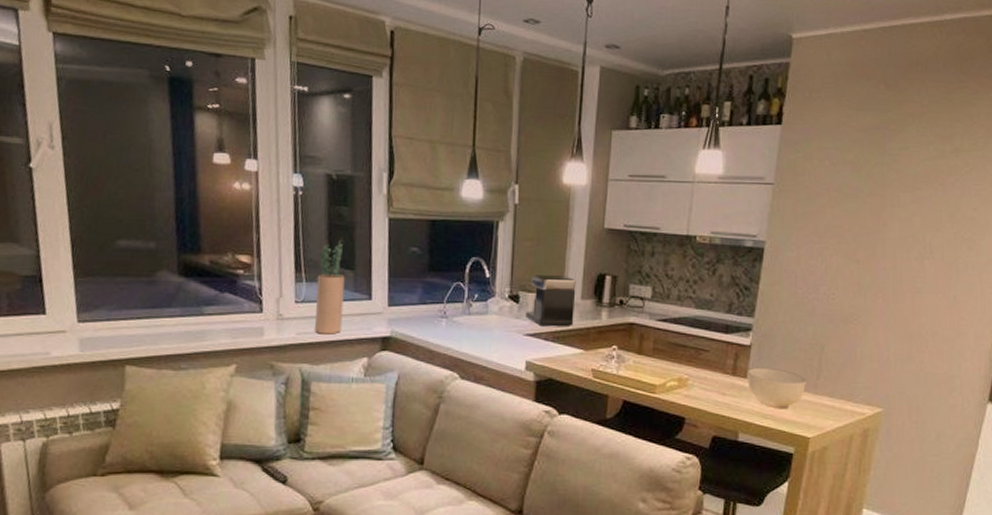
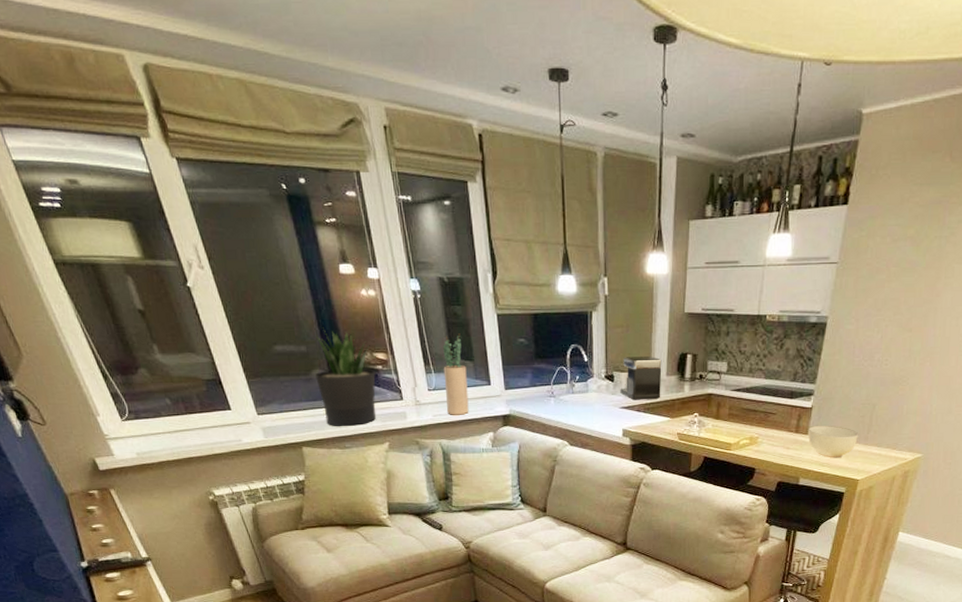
planter: none [160,222,234,343] -> present [315,327,377,427]

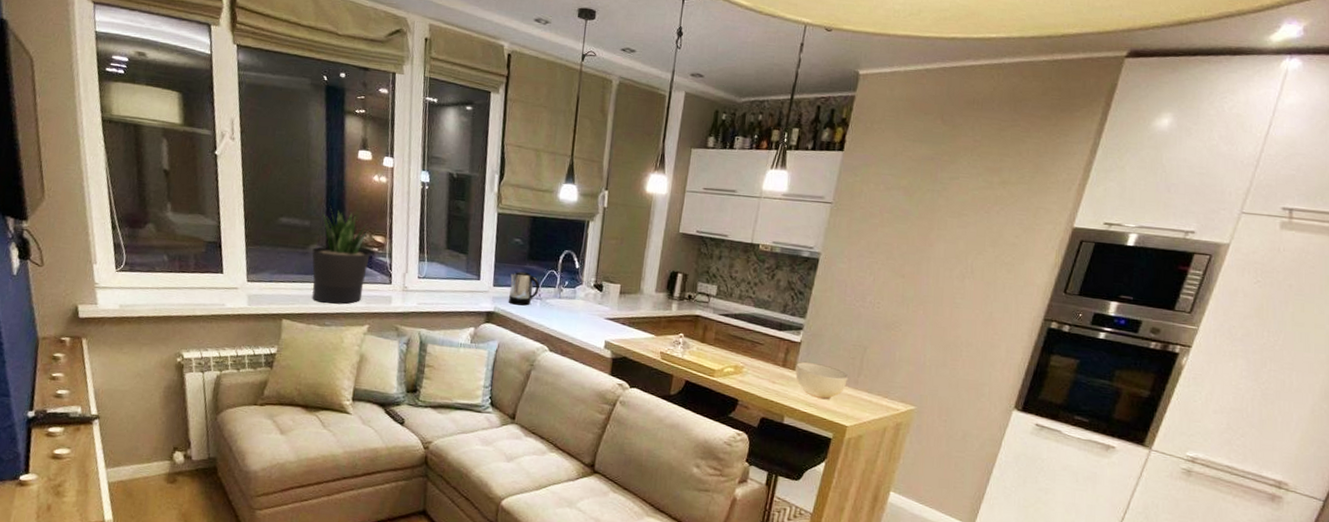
vase: present [443,333,469,415] -> none [432,226,461,307]
kettle: none [520,371,551,405] -> present [509,271,540,306]
coffee maker: present [620,355,662,400] -> none [607,268,652,314]

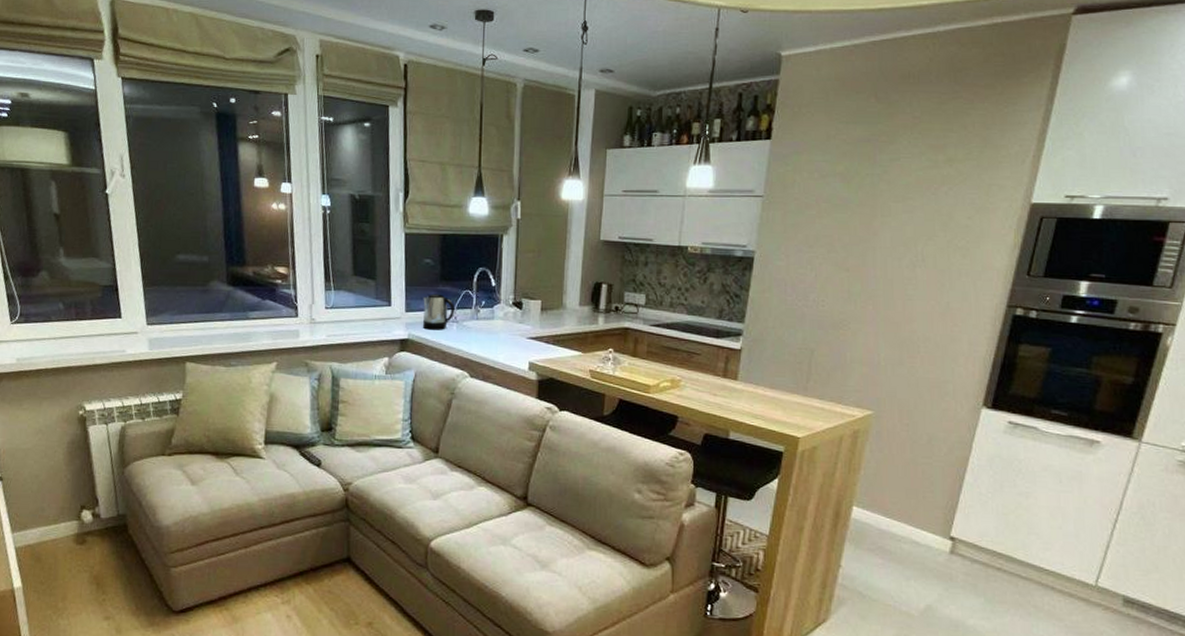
planter: present [312,206,370,305] -> none [212,238,274,343]
bowl: present [795,361,849,399] -> none [738,370,797,409]

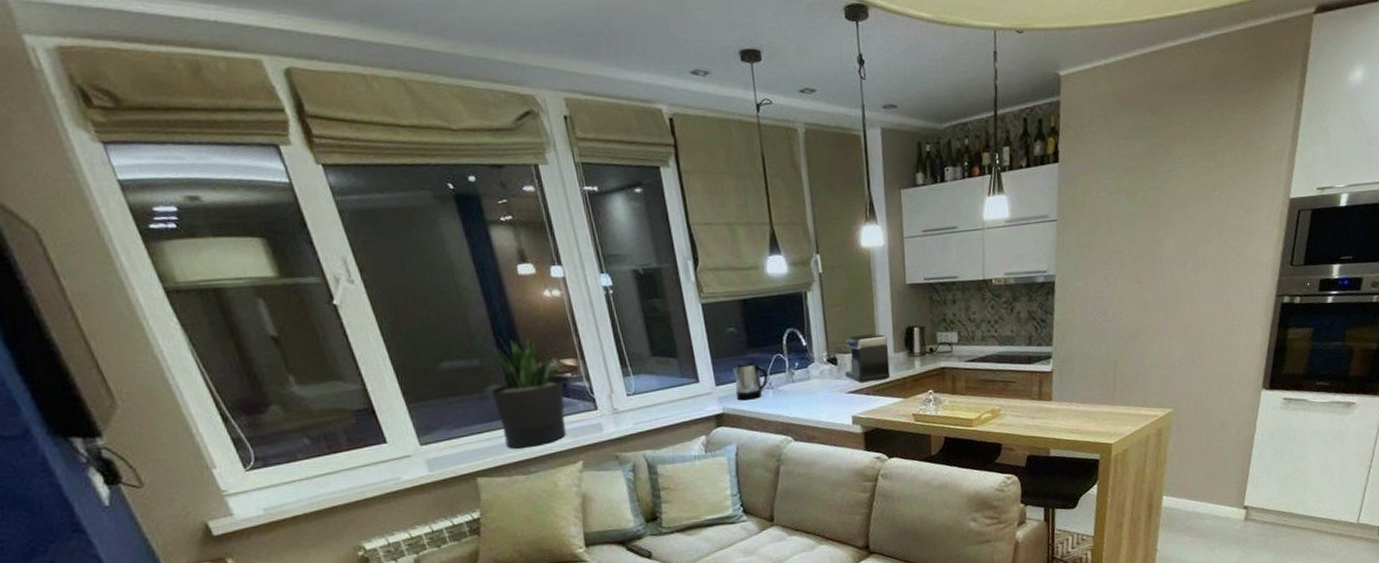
planter: none [212,238,274,343] -> present [491,336,567,449]
coffee maker: none [528,283,575,331] -> present [845,333,891,383]

